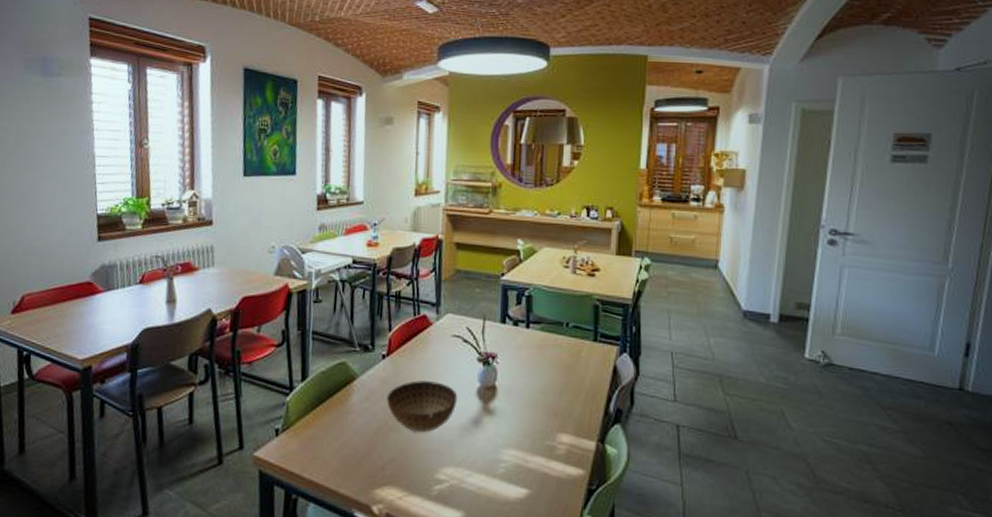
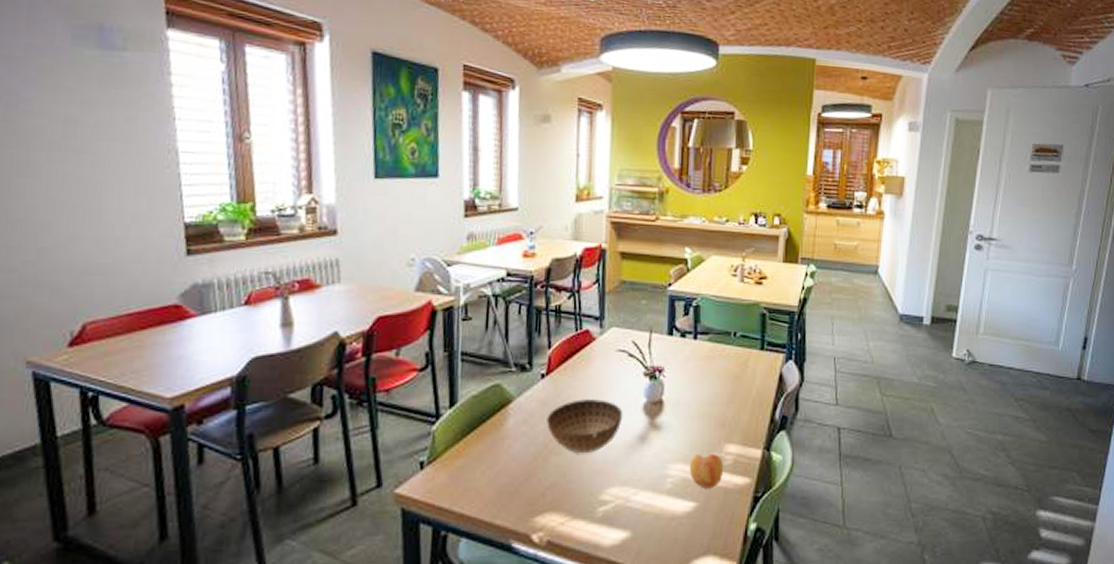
fruit: none [522,441,557,477] -> present [689,453,724,488]

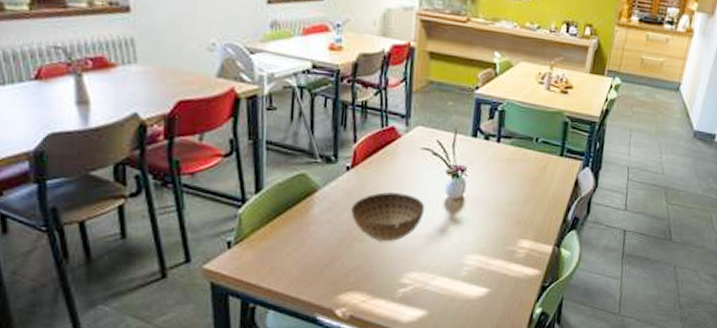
fruit: present [689,453,724,488] -> none [484,247,517,277]

